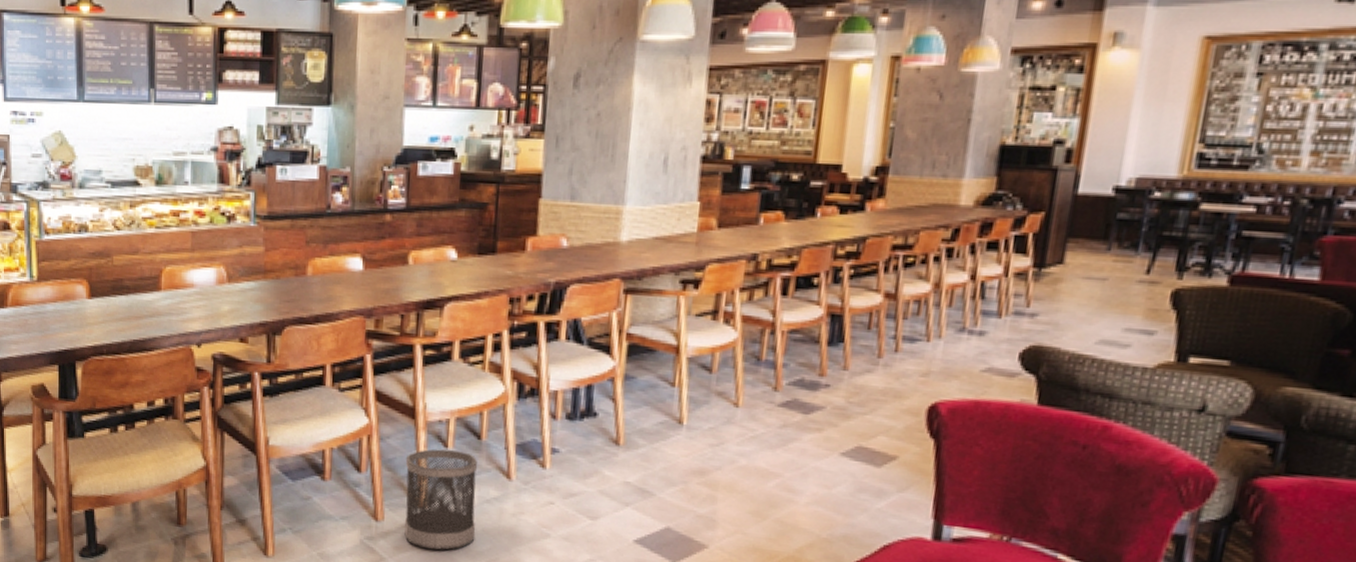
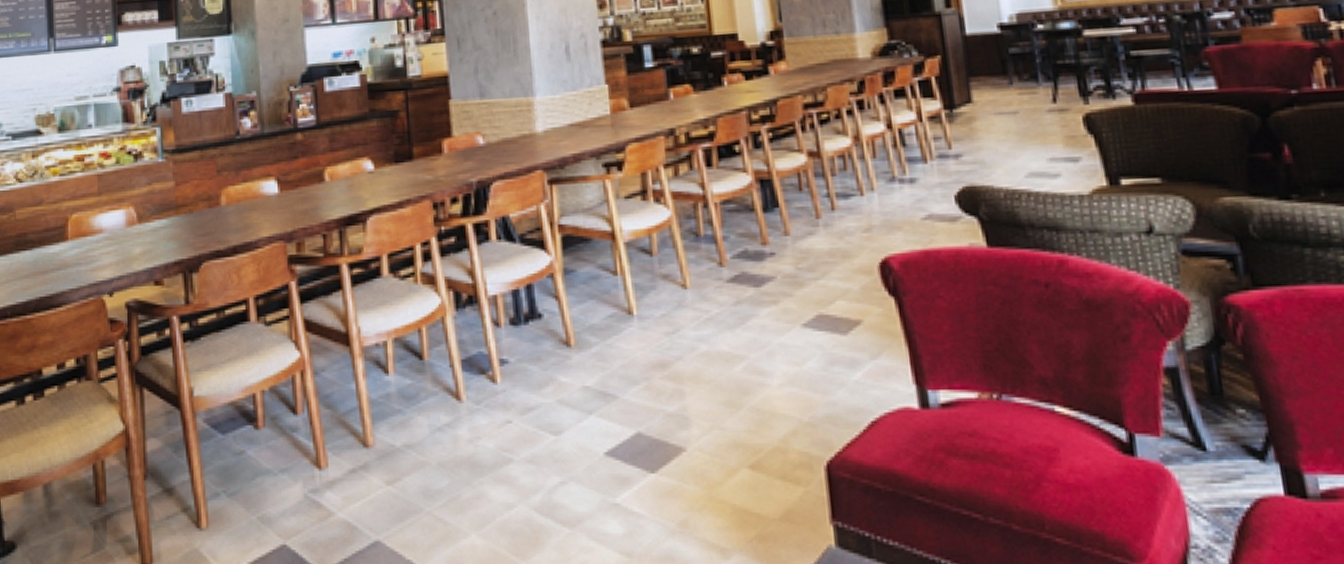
wastebasket: present [404,449,478,550] -> none [344,375,431,495]

